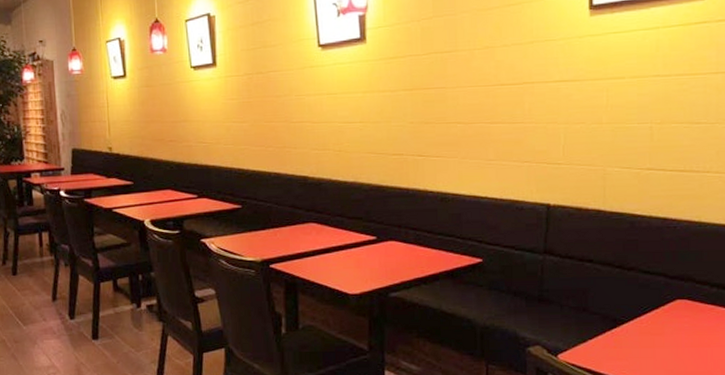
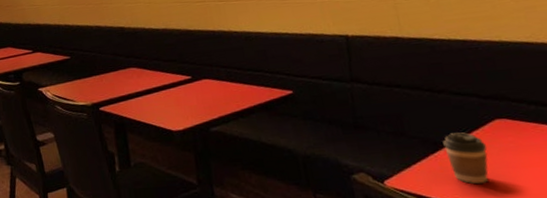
coffee cup: none [622,311,663,360] -> present [442,132,489,184]

